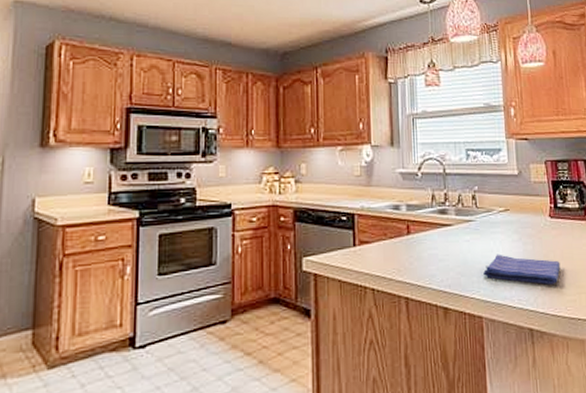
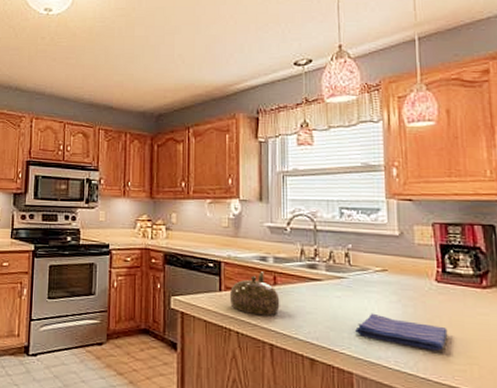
teapot: none [363,221,414,269] -> present [229,271,280,316]

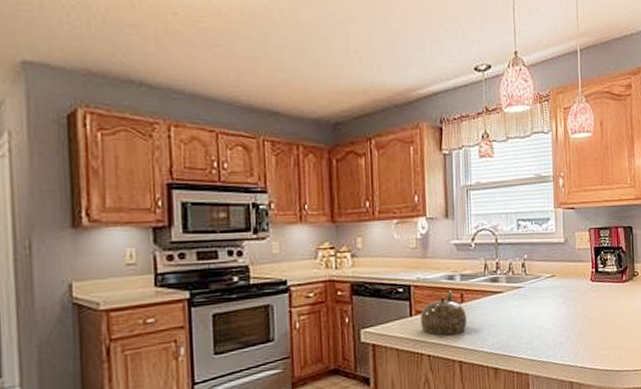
dish towel: present [355,313,448,351] -> none [530,316,599,342]

